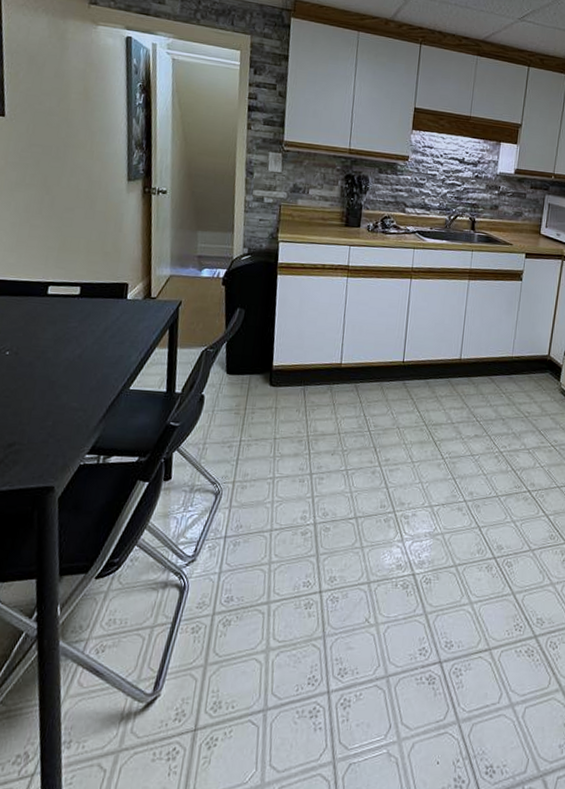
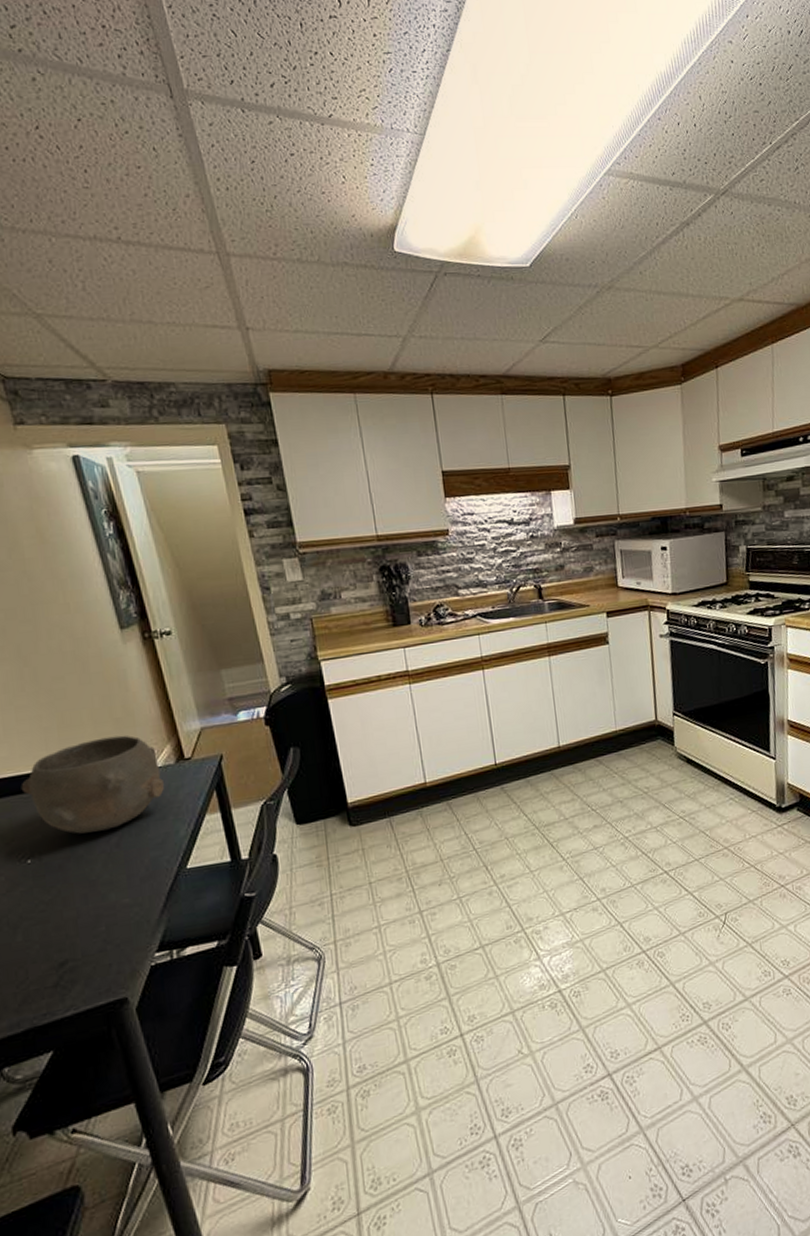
bowl: none [17,265,131,342] -> present [20,735,165,834]

